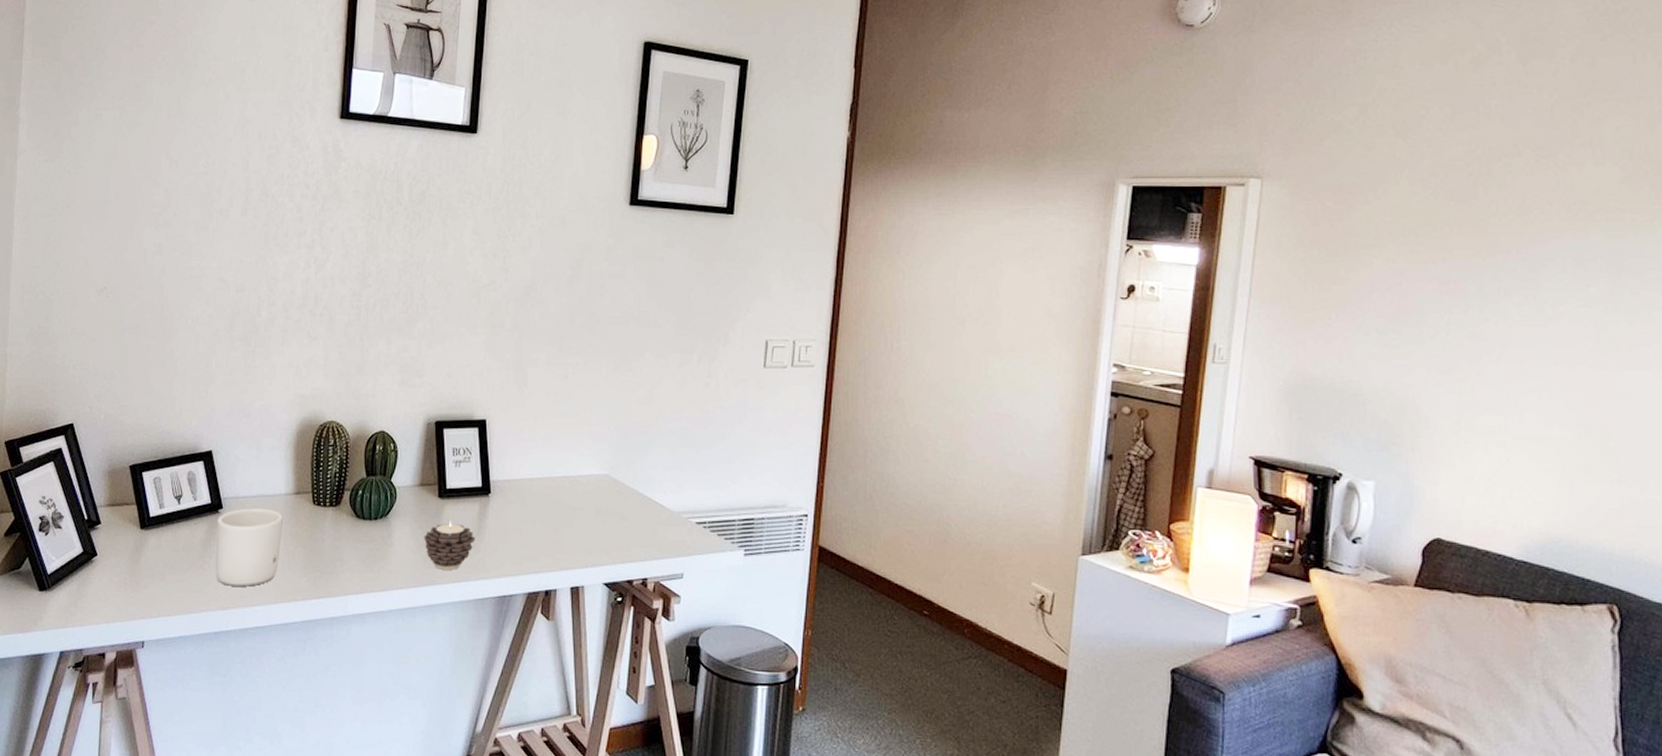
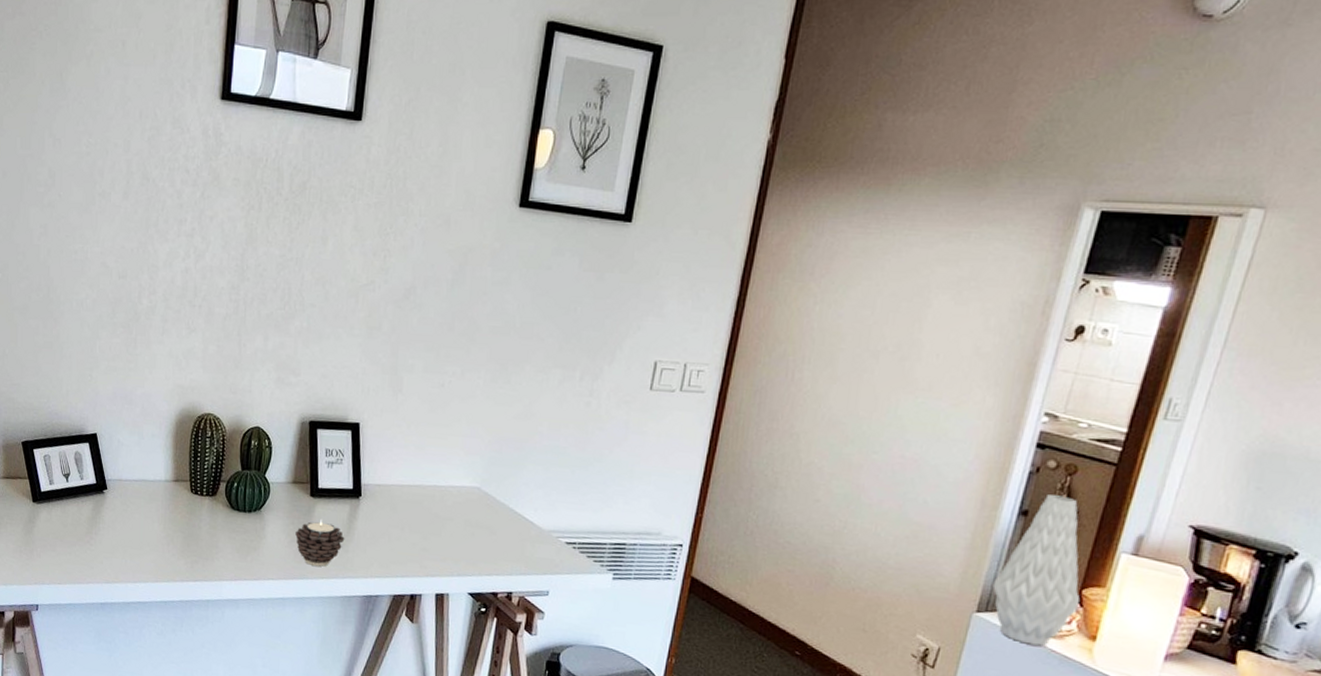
mug: present [216,508,283,587] -> none [101,491,163,564]
vase: none [1092,438,1169,582] -> present [992,494,1080,646]

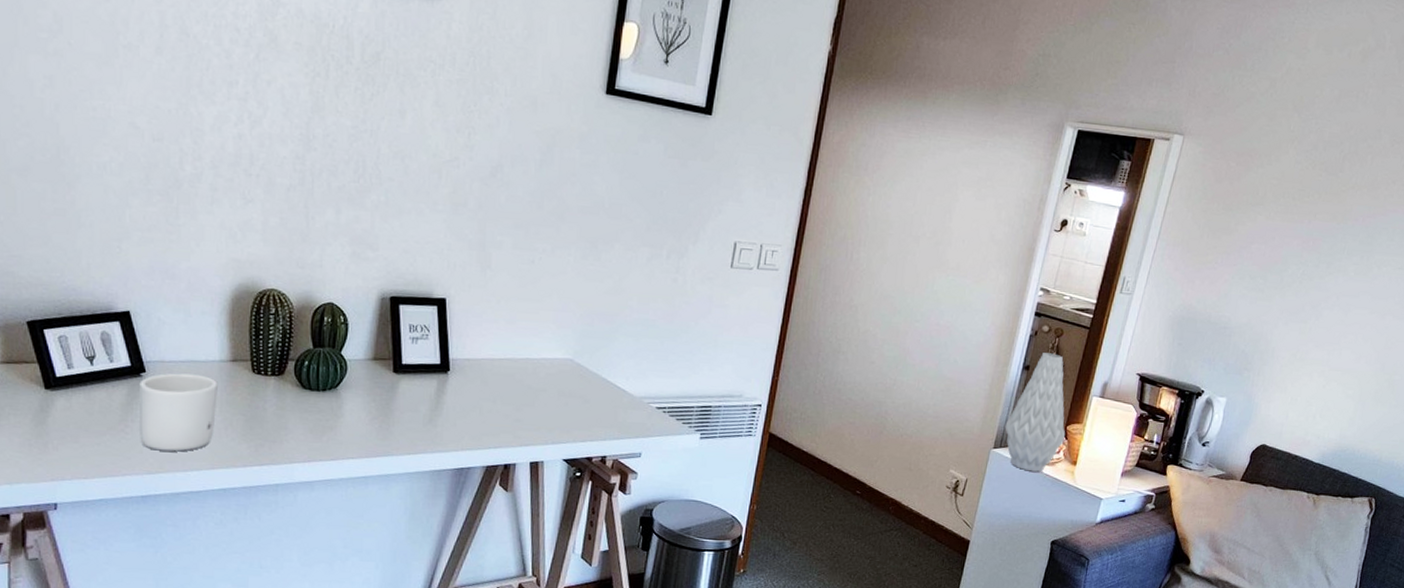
mug: none [101,491,163,564] -> present [139,373,218,452]
candle: present [295,520,345,567] -> none [377,396,433,442]

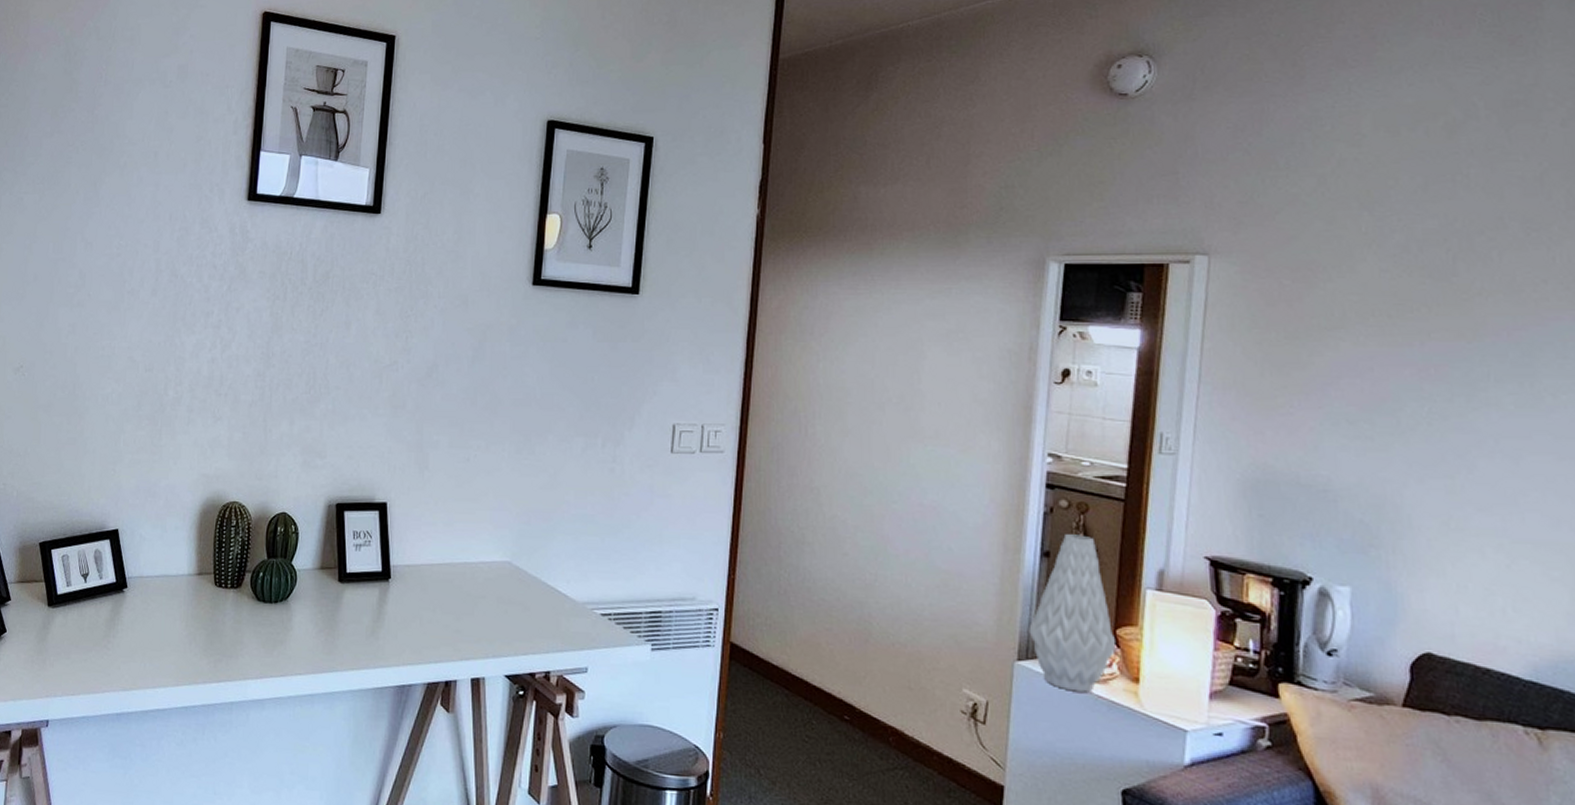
mug: present [139,373,218,452] -> none [119,588,185,668]

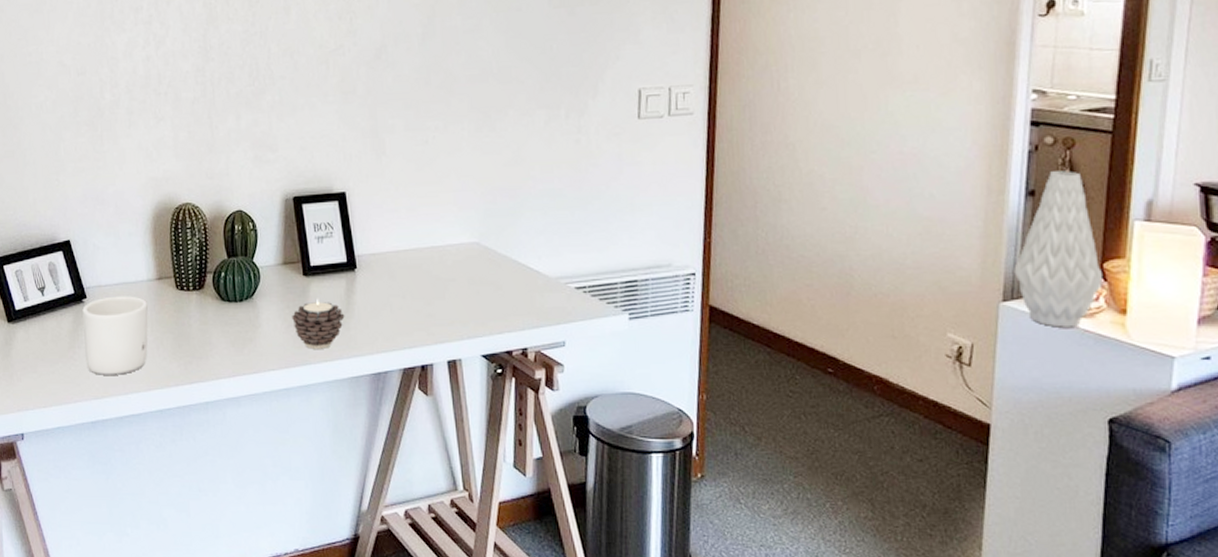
mug: none [119,588,185,668] -> present [82,296,148,375]
candle: none [324,606,375,657] -> present [292,299,345,349]

